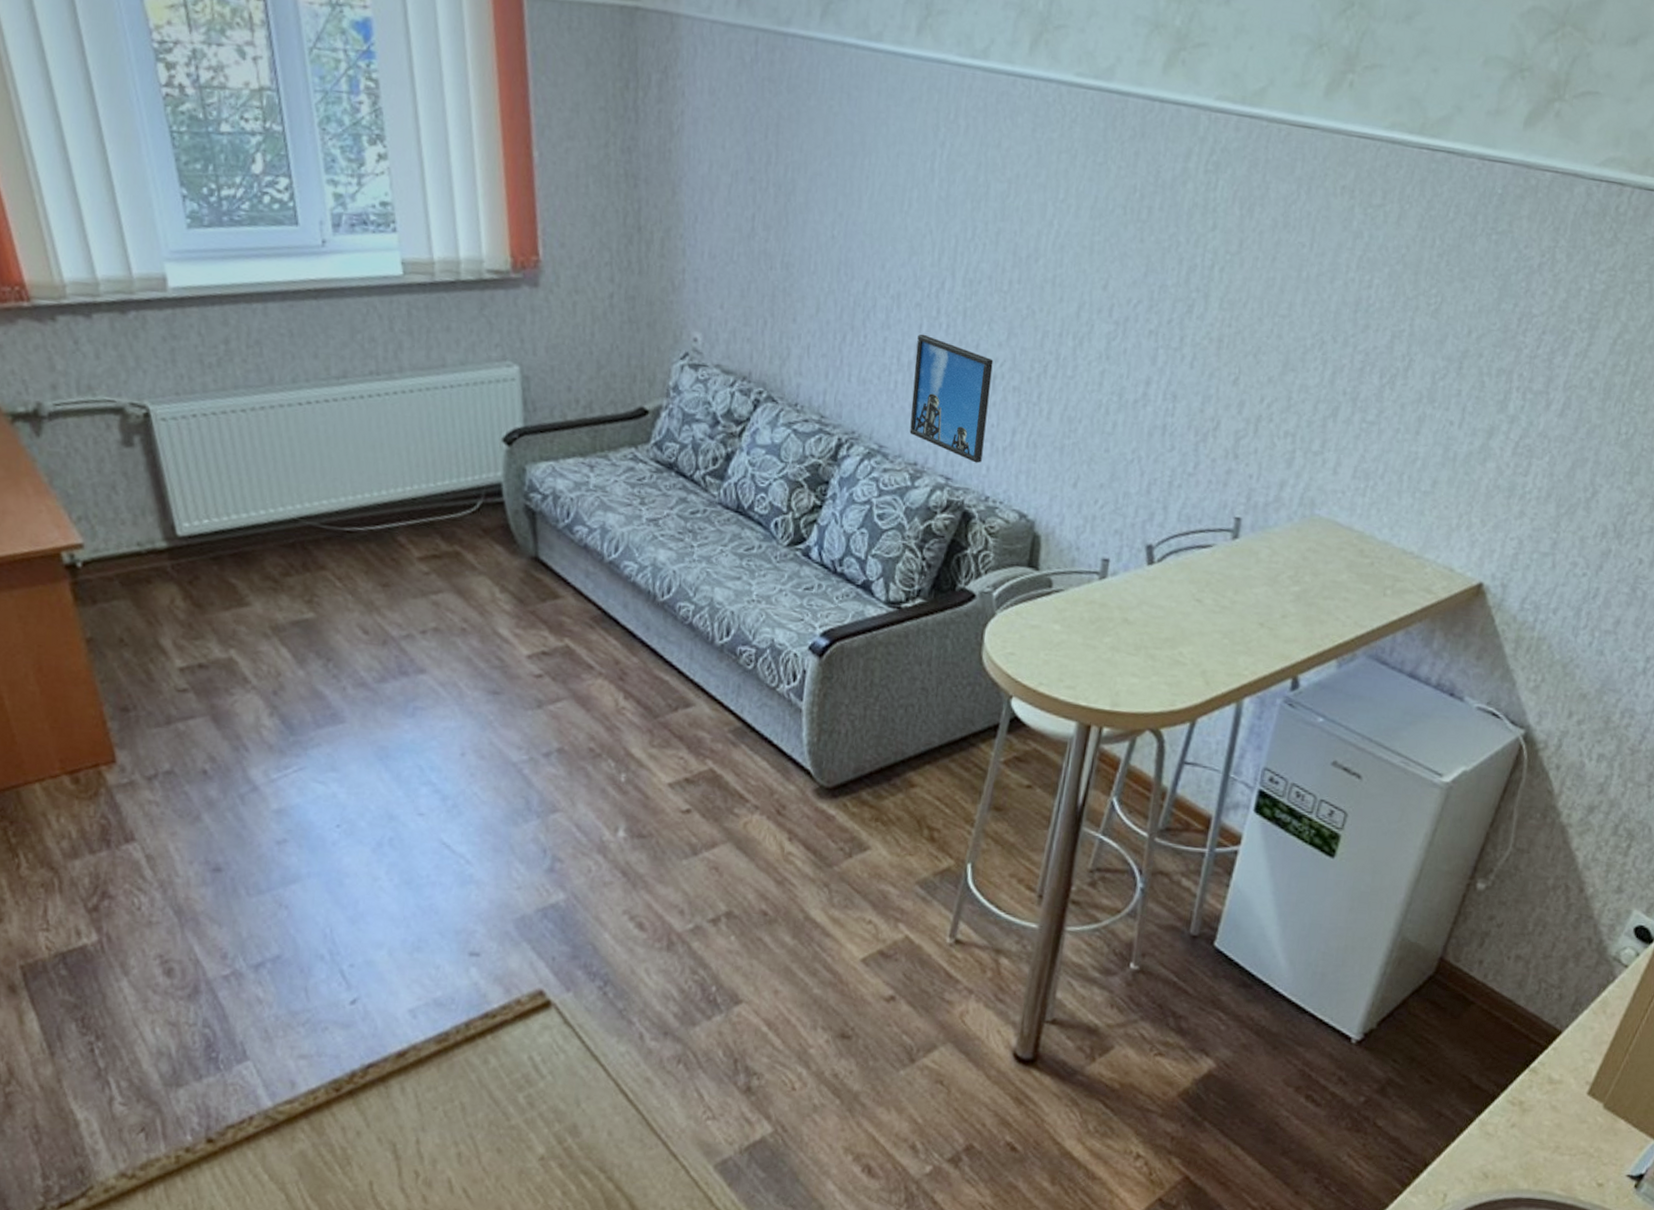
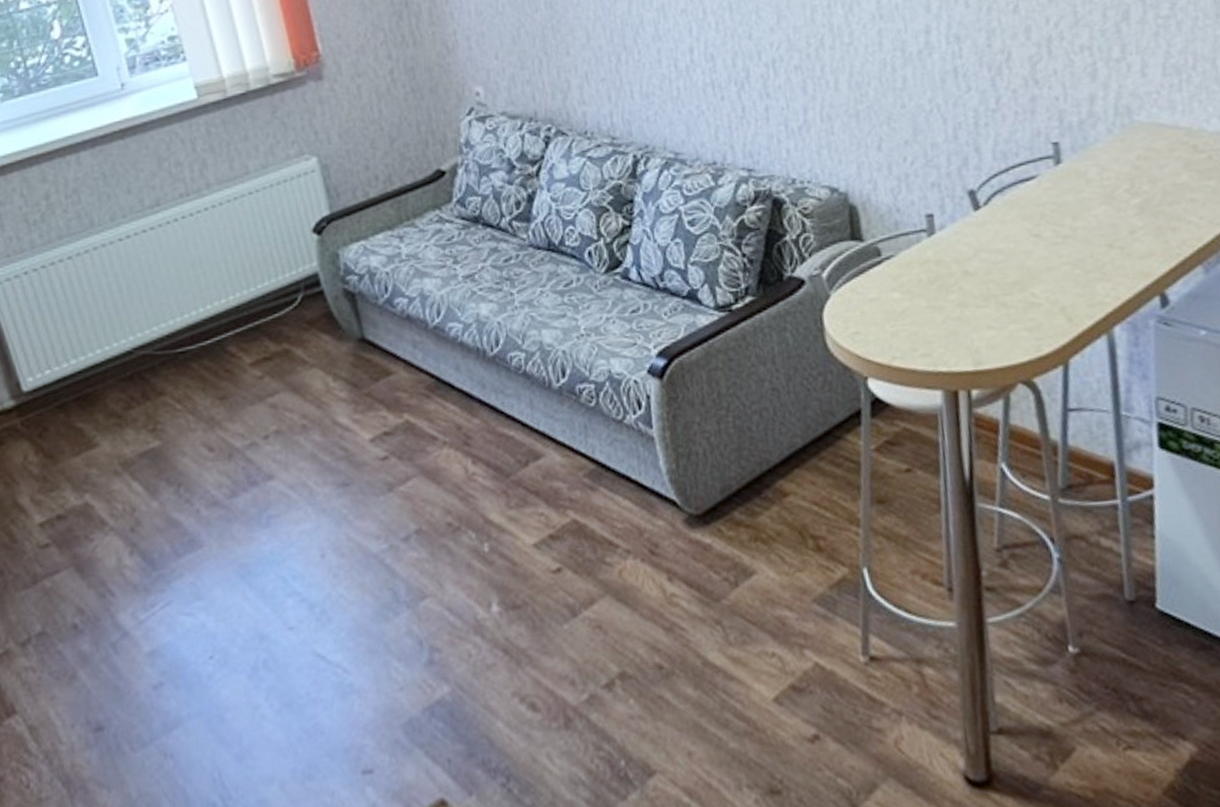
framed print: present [909,334,994,464] -> none [690,37,780,149]

